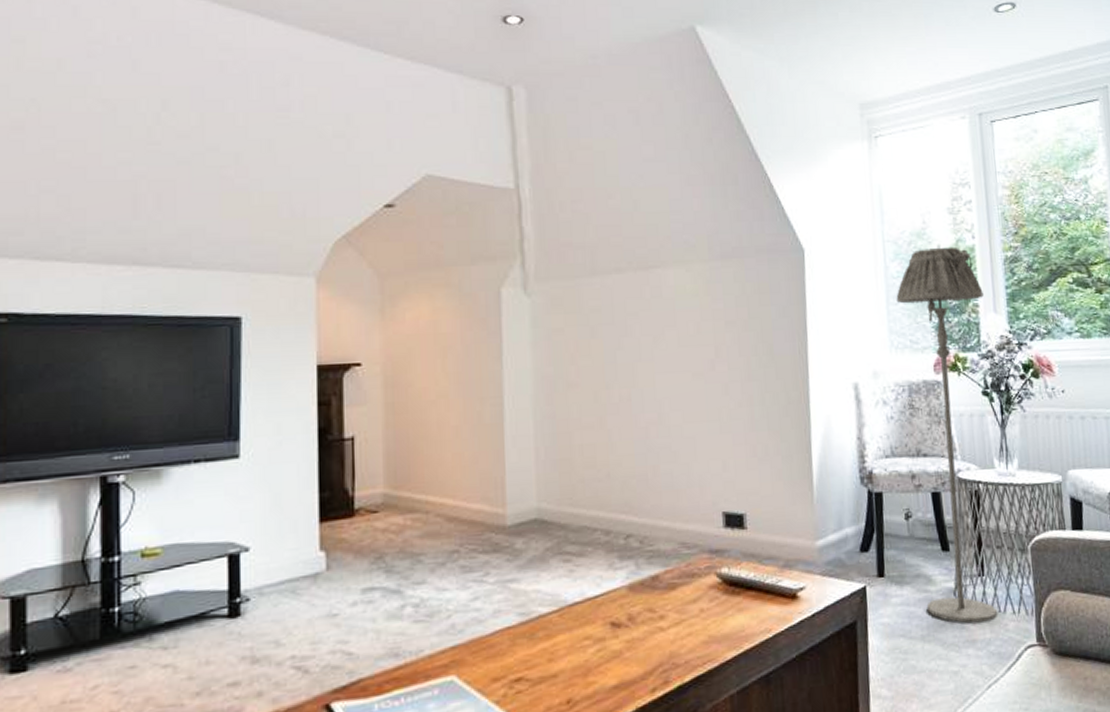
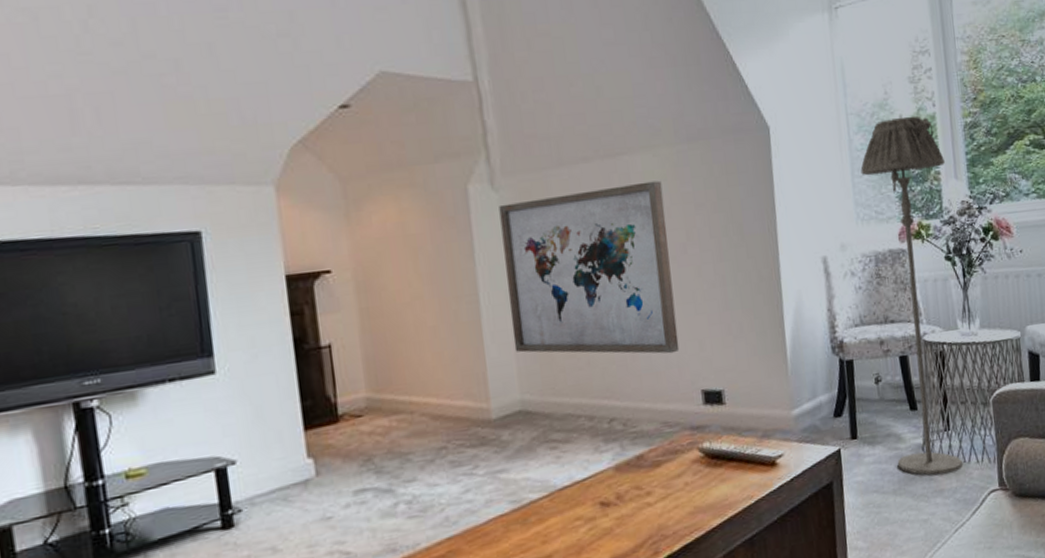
wall art: none [530,295,702,472] -> present [499,180,680,354]

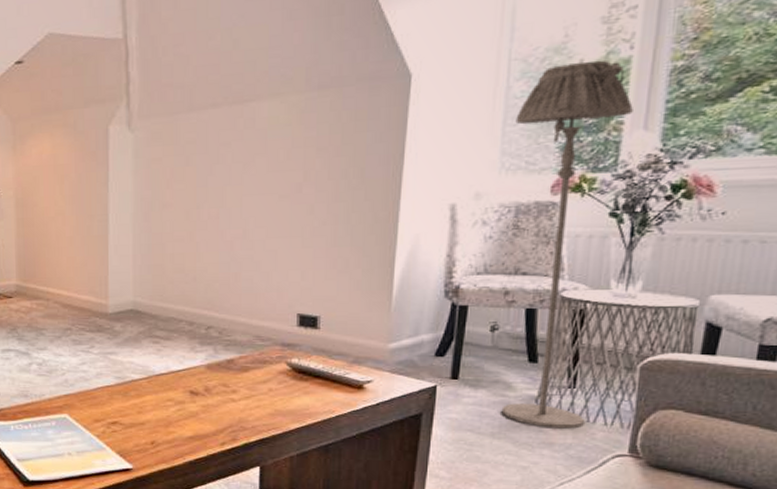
wall art: present [499,180,680,354] -> none [132,125,286,279]

